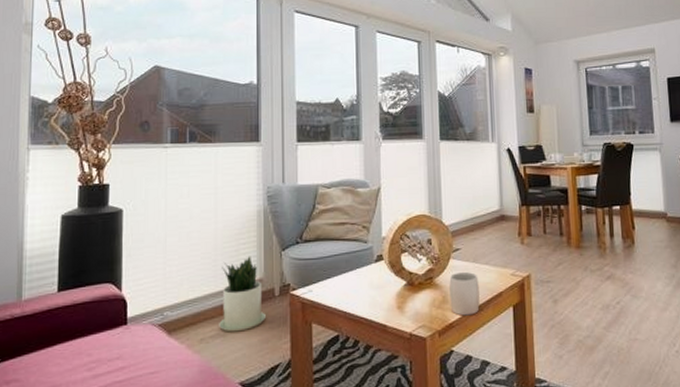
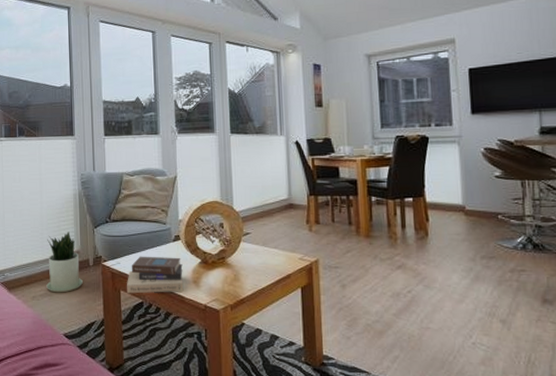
books: none [319,280,387,327] -> present [126,256,184,294]
mug: present [449,271,480,316] -> none [240,253,269,293]

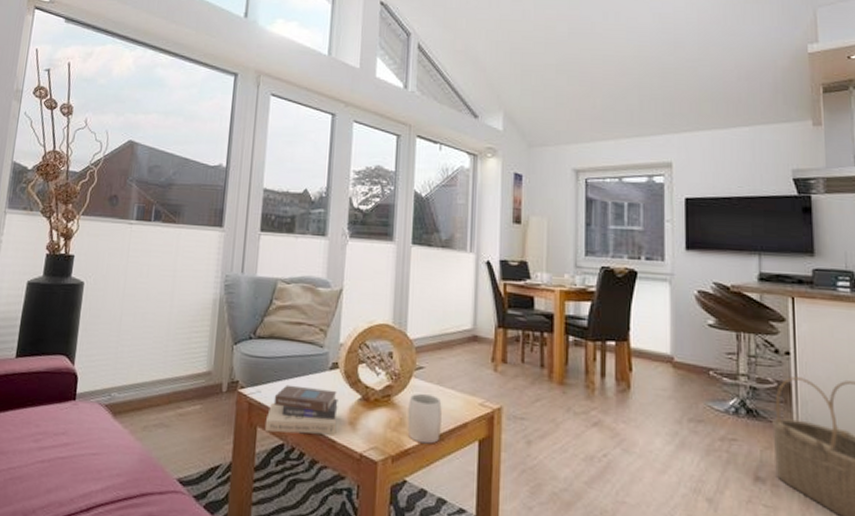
planter: present [46,231,83,293] -> none [163,346,211,425]
mug: none [240,253,269,293] -> present [407,393,442,444]

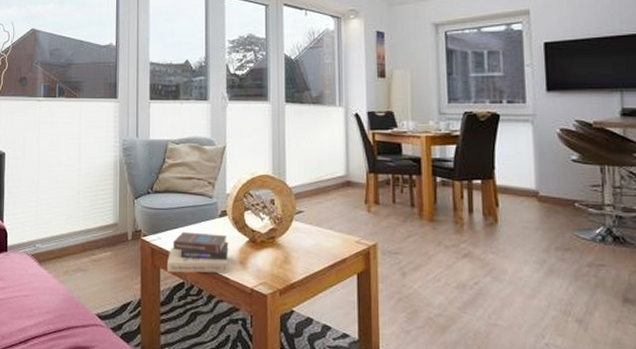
mug: present [407,393,442,444] -> none [291,234,322,278]

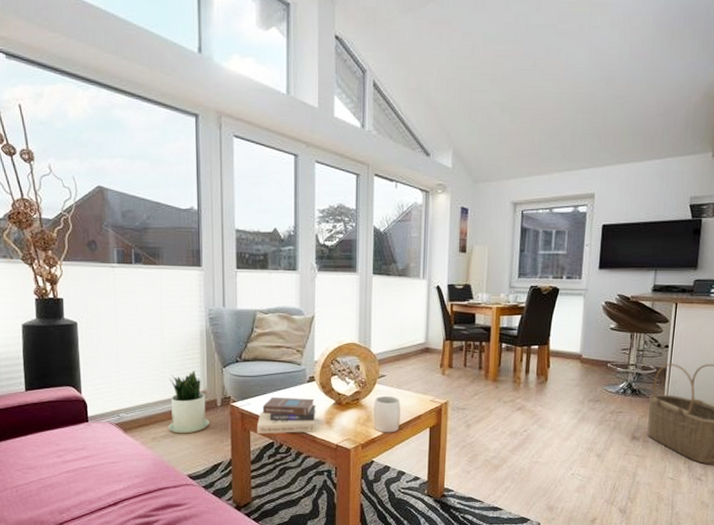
planter: none [80,201,120,269] -> present [168,370,209,434]
mug: none [291,234,322,278] -> present [373,395,401,433]

